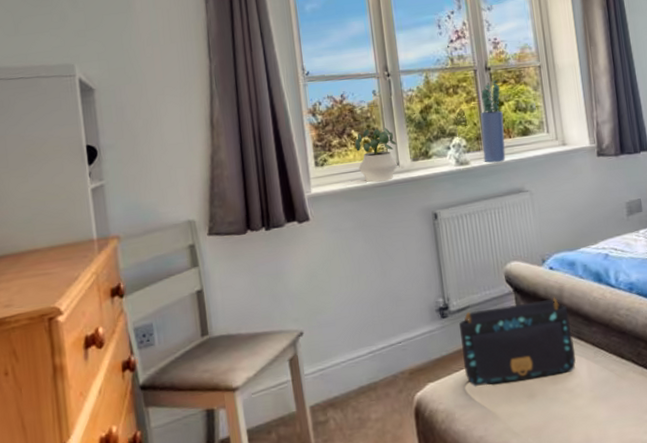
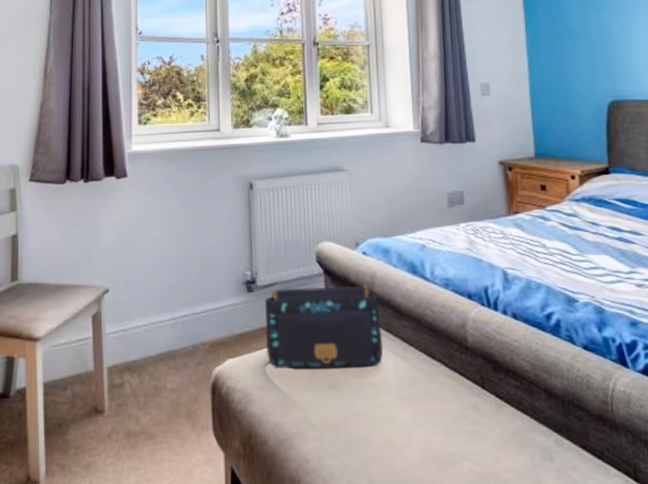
potted plant: present [354,128,398,183] -> none [178,92,220,146]
vase: present [480,77,506,164] -> none [304,53,328,139]

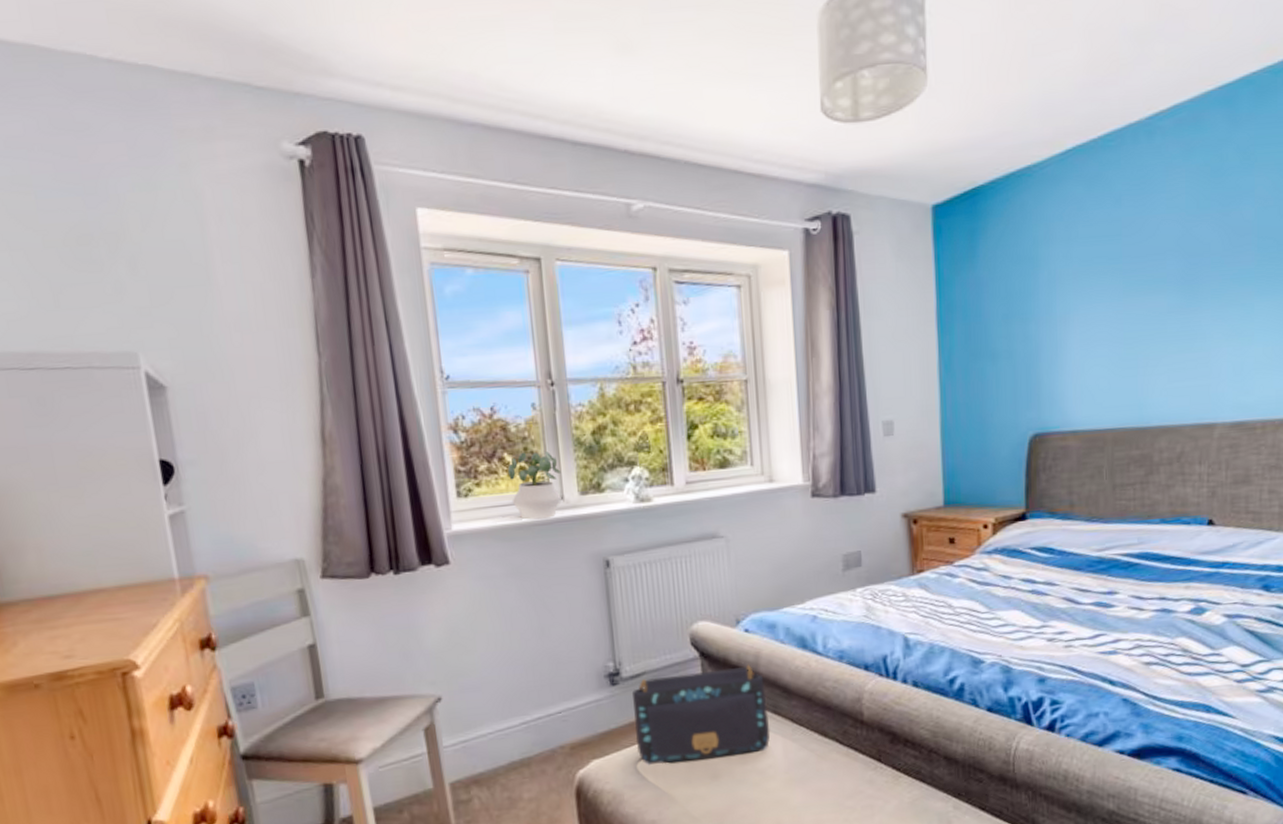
potted plant: none [178,92,220,146] -> present [507,452,562,520]

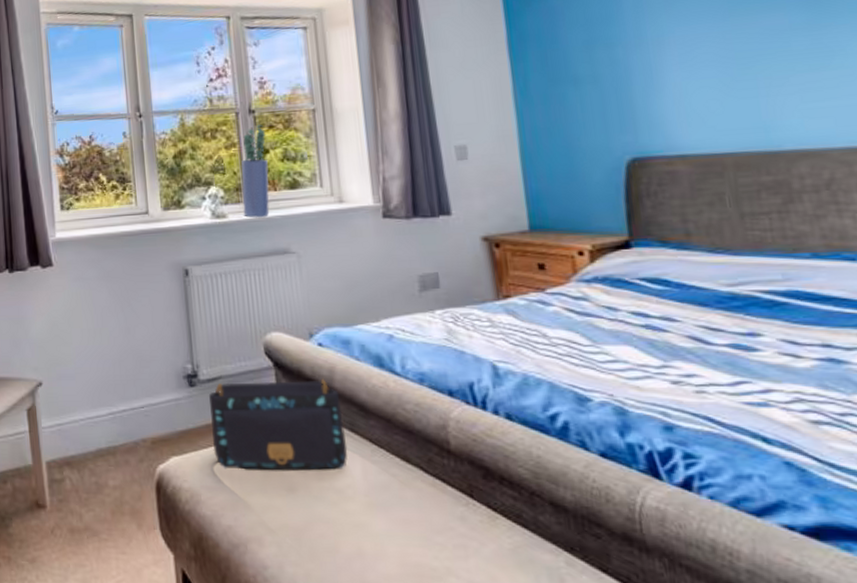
potted plant: present [507,452,562,520] -> none [102,173,147,231]
vase: none [668,392,698,501] -> present [241,121,270,218]

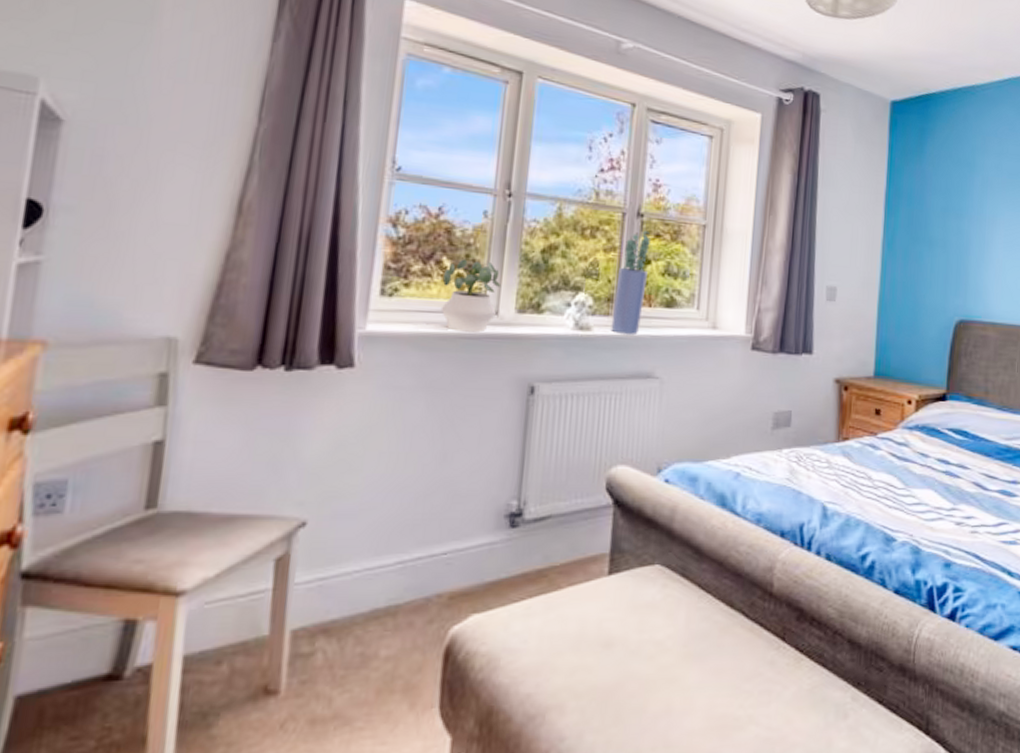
potted plant: none [102,173,147,231] -> present [440,259,502,333]
handbag: present [208,378,348,471] -> none [525,518,677,626]

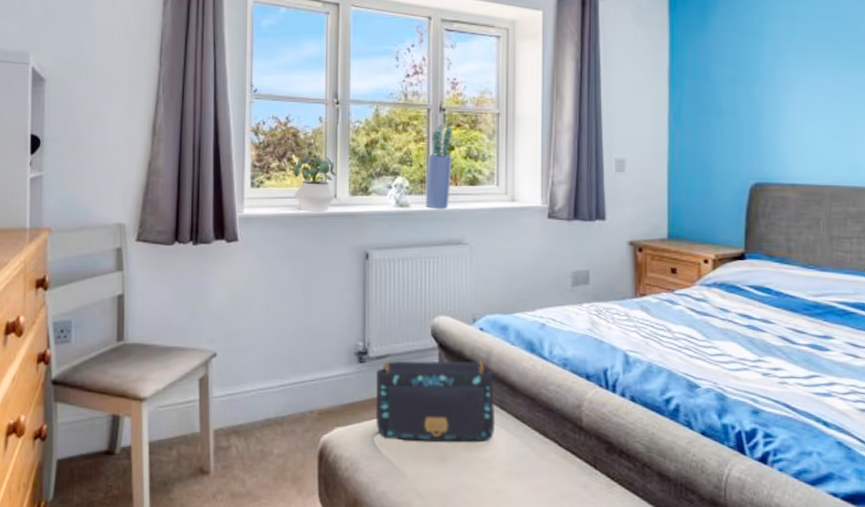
handbag: none [525,518,677,626] -> present [375,360,496,443]

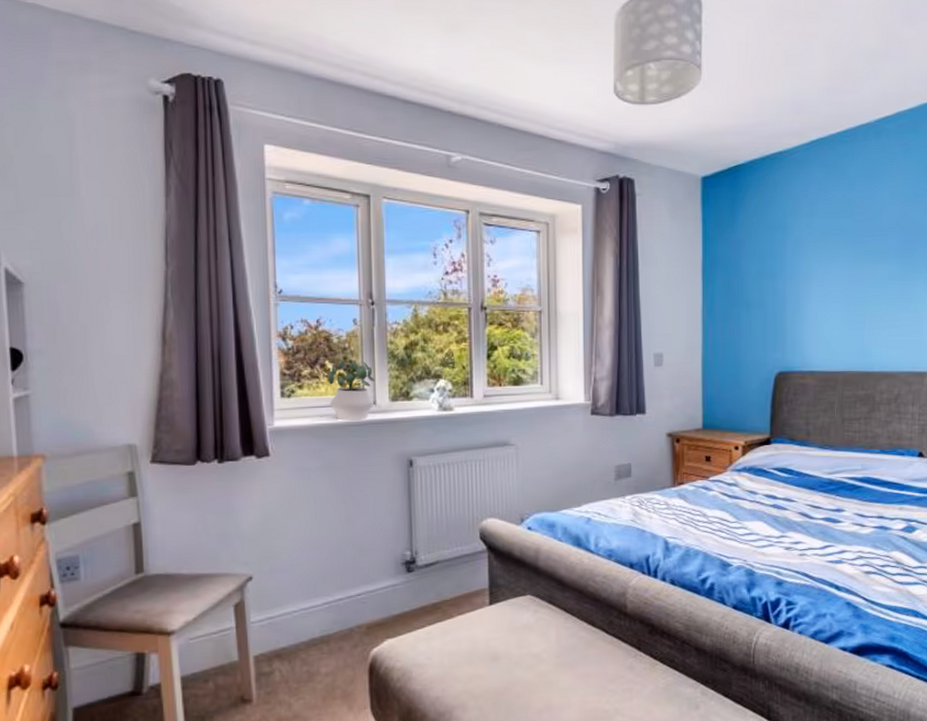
handbag: present [375,360,496,443] -> none [425,558,546,647]
vase: present [425,120,453,210] -> none [469,318,496,412]

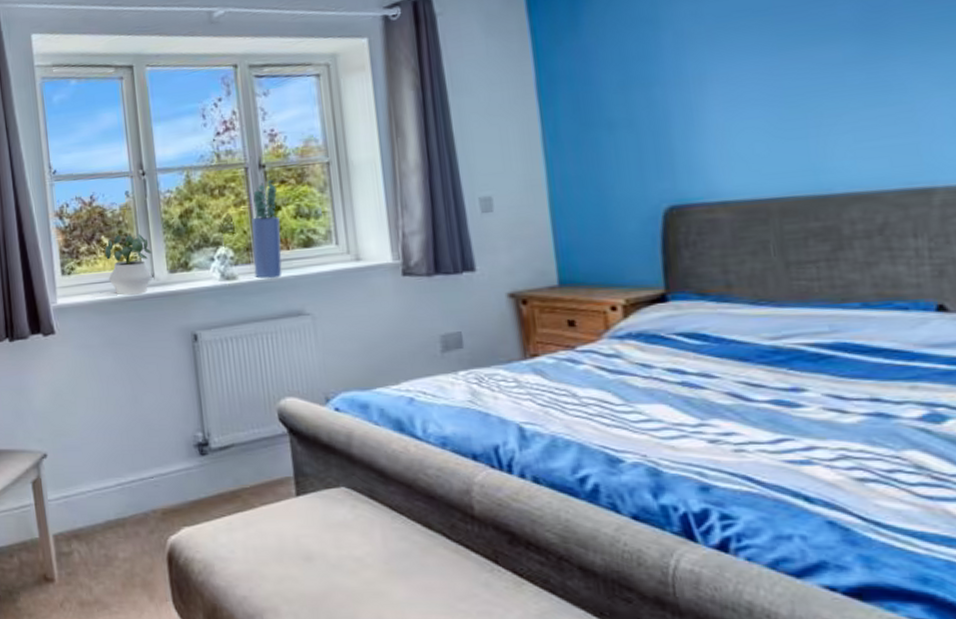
vase: none [469,318,496,412] -> present [251,176,283,279]

